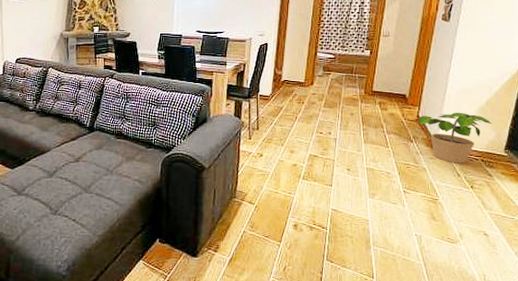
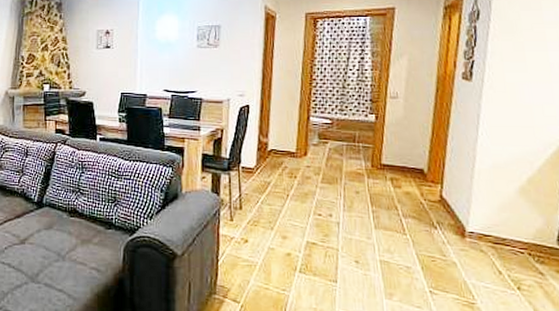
potted plant: present [418,112,492,163] -> none [442,192,537,258]

